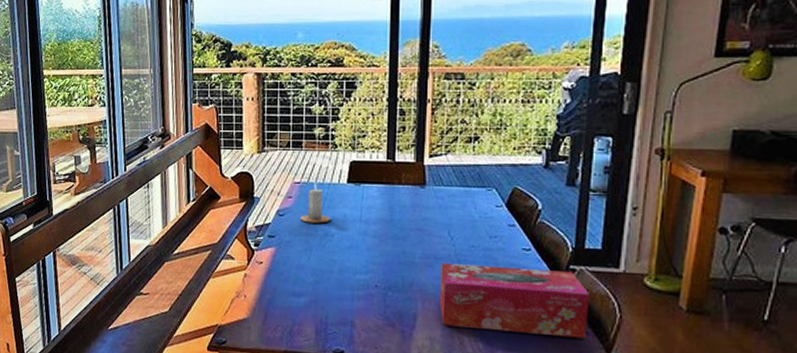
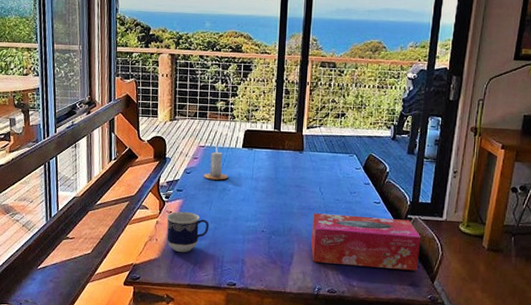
cup: none [256,261,309,312] -> present [167,211,209,252]

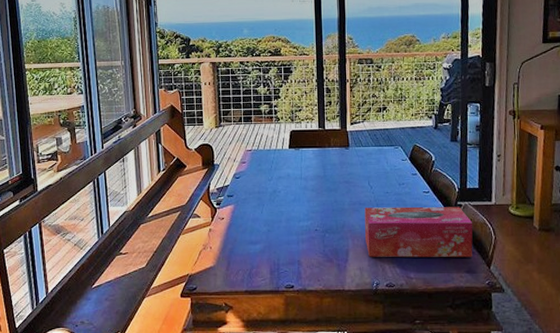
cup: present [167,211,209,252] -> none [219,216,263,258]
candle: present [204,143,228,180] -> none [253,146,277,183]

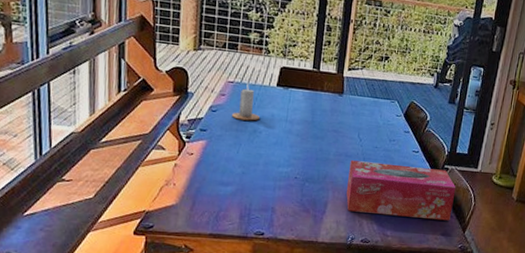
candle: none [253,146,277,183] -> present [232,80,260,121]

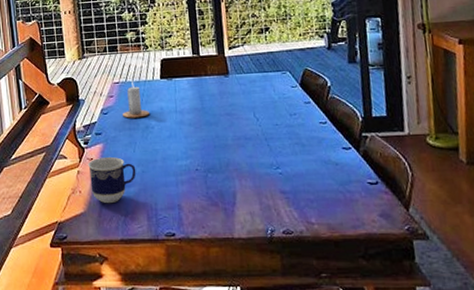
cup: none [186,153,237,199] -> present [88,156,136,203]
tissue box: present [346,160,456,221] -> none [251,138,386,200]

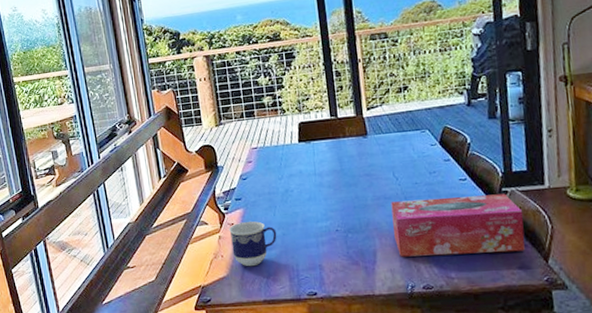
candle: present [123,78,149,118] -> none [262,142,288,183]
tissue box: none [251,138,386,200] -> present [391,193,525,257]

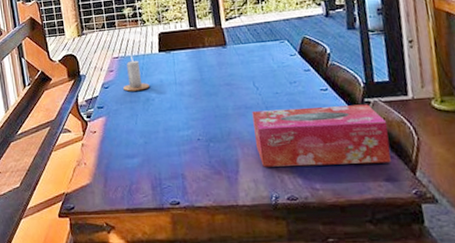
cup: present [229,221,277,266] -> none [91,129,139,174]
candle: none [262,142,288,183] -> present [123,52,149,92]

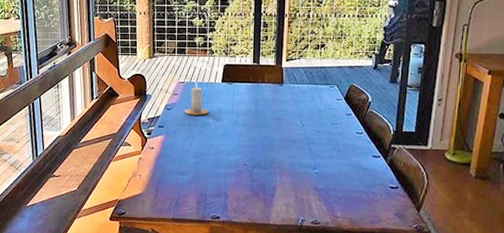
tissue box: present [252,104,391,167] -> none [294,145,406,201]

